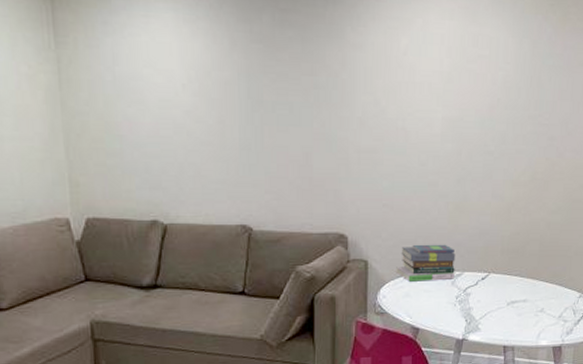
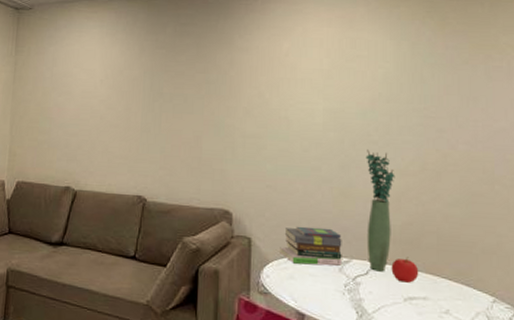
vase: none [477,161,508,281] -> present [365,149,395,272]
fruit: none [498,265,522,289] -> present [391,257,419,283]

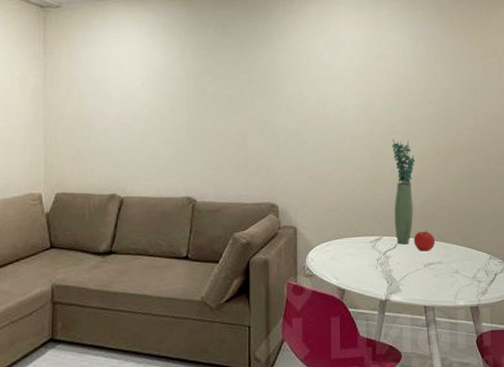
books: present [280,226,342,266] -> none [322,211,375,246]

